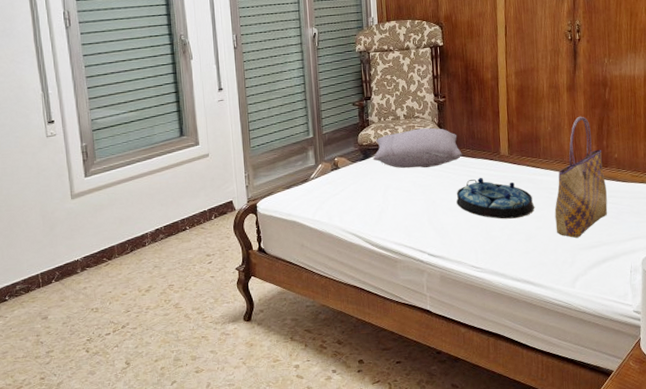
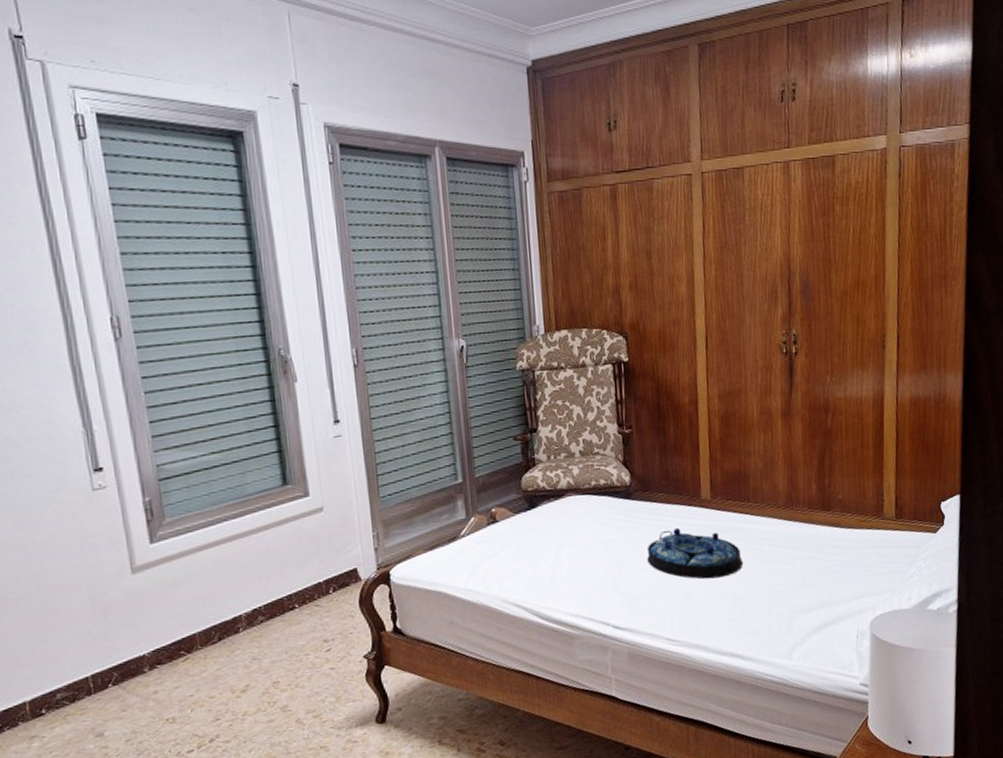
pillow: present [372,127,462,169] -> none [540,466,654,520]
tote bag: present [554,116,608,238] -> none [767,448,830,599]

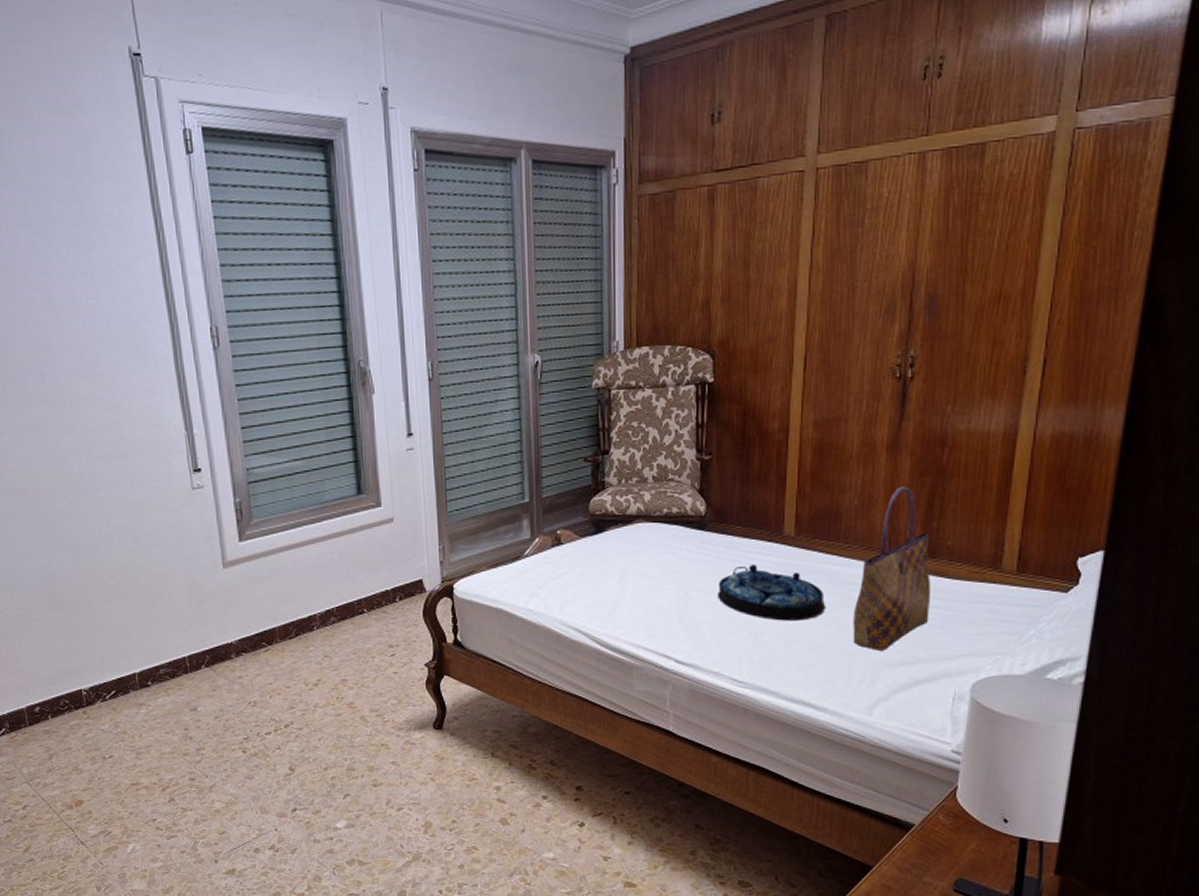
tote bag: none [767,448,830,599] -> present [853,486,930,651]

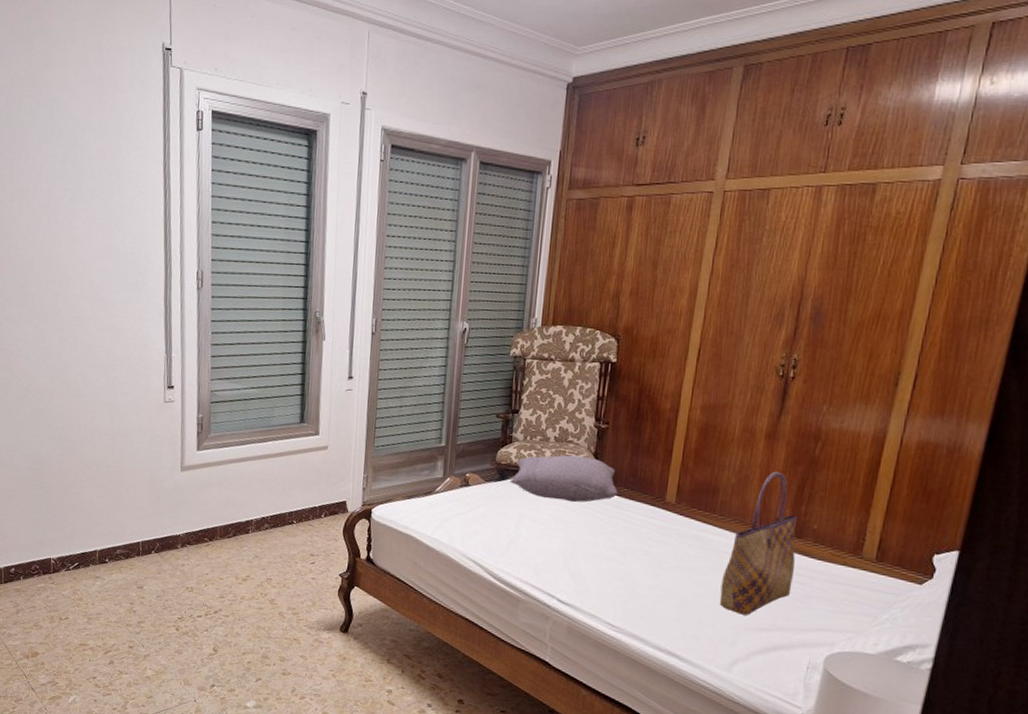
pillow: none [607,494,730,549] -> present [510,455,618,503]
serving tray: present [718,564,825,621] -> none [601,523,697,579]

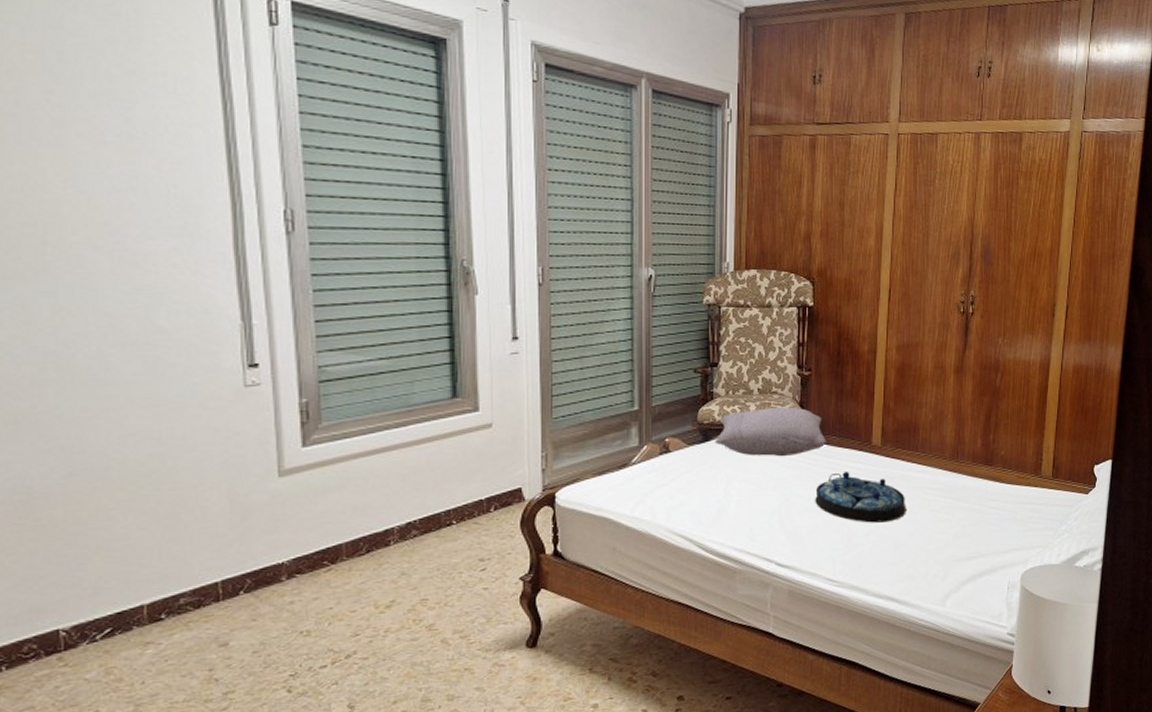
serving tray: none [601,523,697,579] -> present [815,471,906,523]
tote bag: present [719,471,798,615] -> none [929,404,989,548]

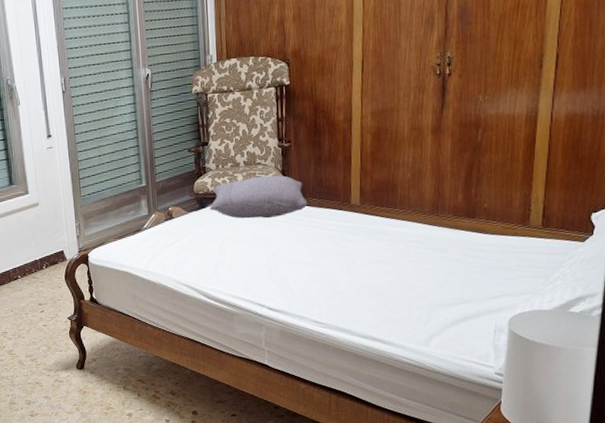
serving tray: present [815,471,906,523] -> none [299,228,387,273]

